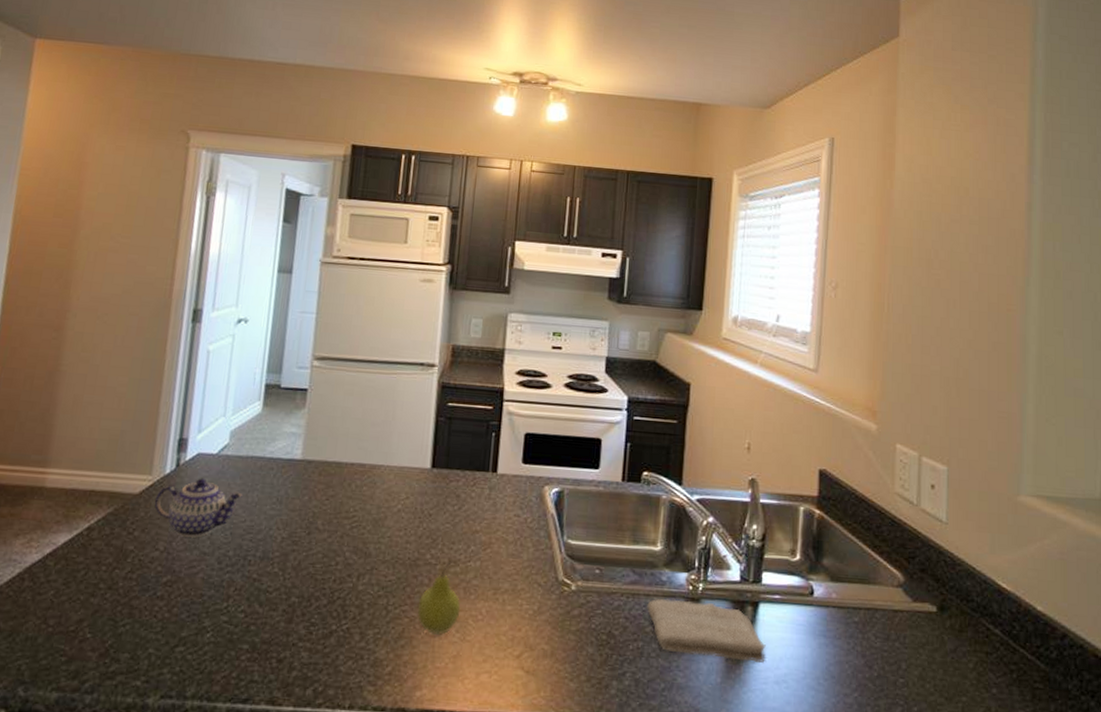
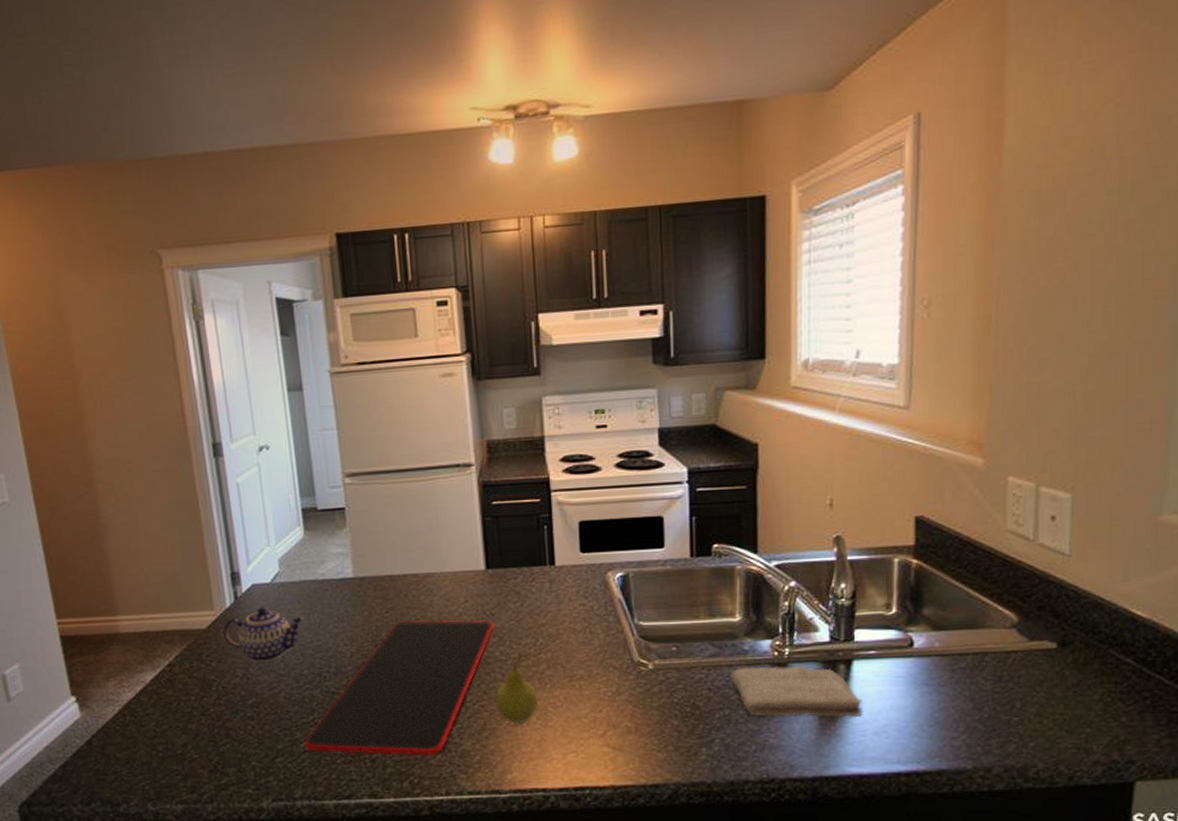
cutting board: none [211,510,430,662] -> present [305,620,494,756]

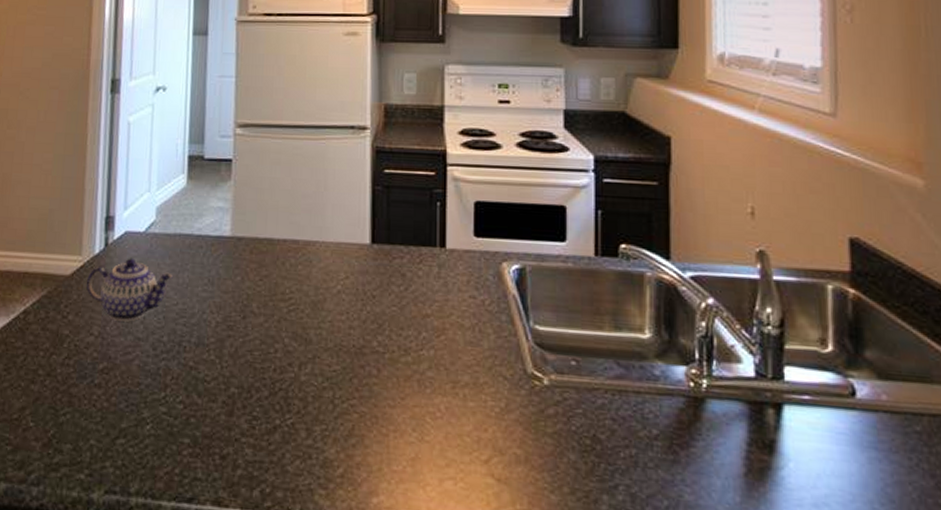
cutting board: present [305,620,494,756] -> none [151,292,374,461]
fruit: present [495,654,538,724] -> none [367,347,416,434]
washcloth: present [730,666,862,717] -> none [638,397,797,480]

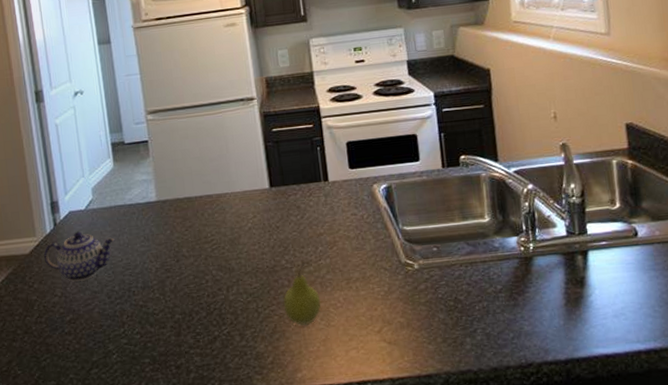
fruit: none [367,347,416,434] -> present [283,261,321,325]

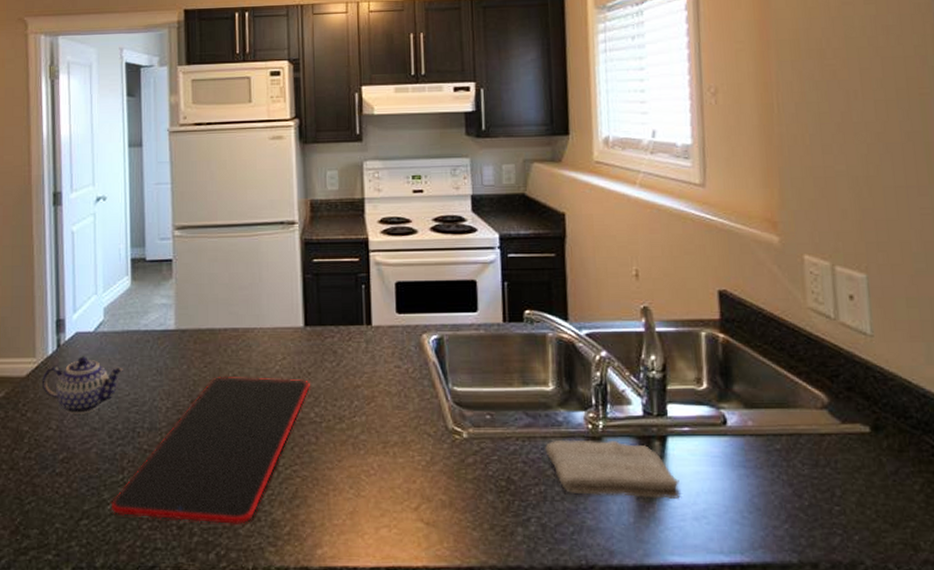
cutting board: none [117,233,280,363] -> present [112,375,310,524]
fruit: present [283,261,321,325] -> none [308,416,352,492]
washcloth: none [485,258,601,306] -> present [545,439,680,499]

